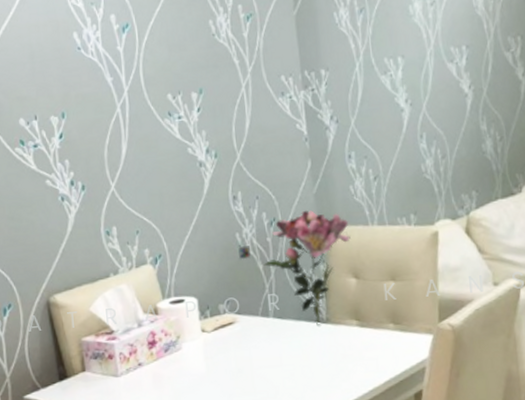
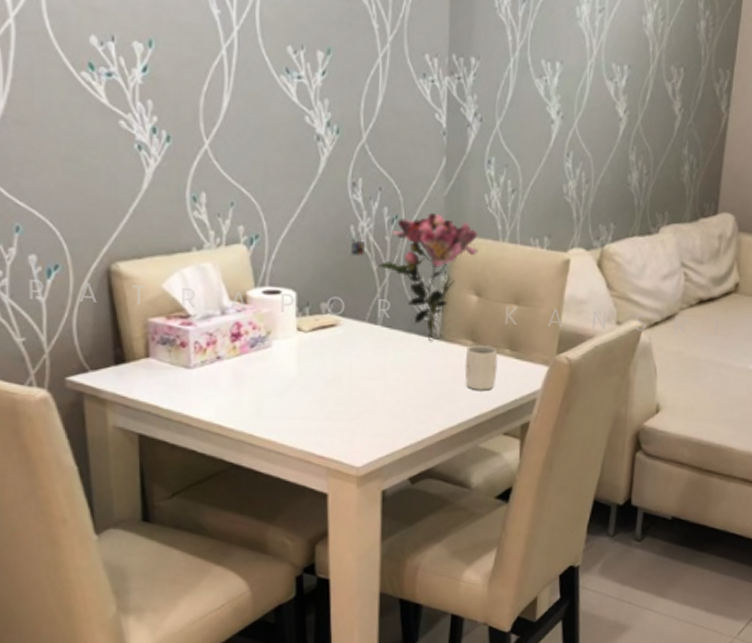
mug: none [351,322,384,366] -> present [464,345,498,390]

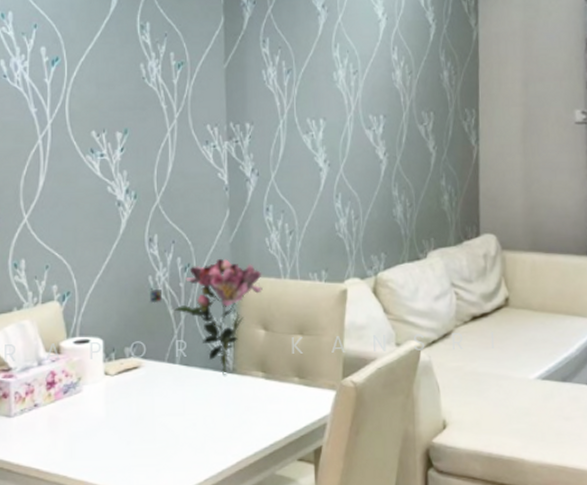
mug: present [464,345,498,390] -> none [257,375,288,419]

